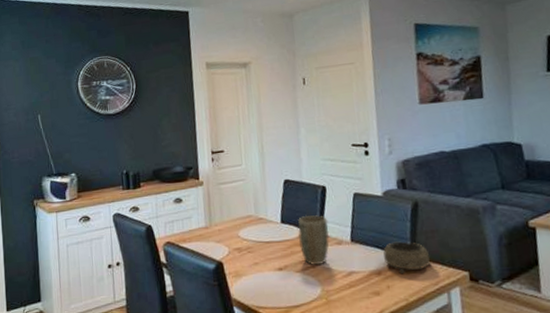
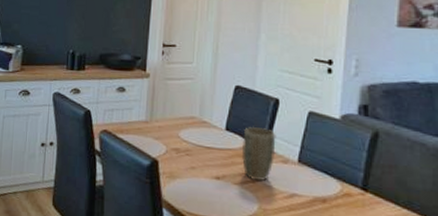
decorative bowl: present [383,241,432,273] -> none [332,170,384,206]

